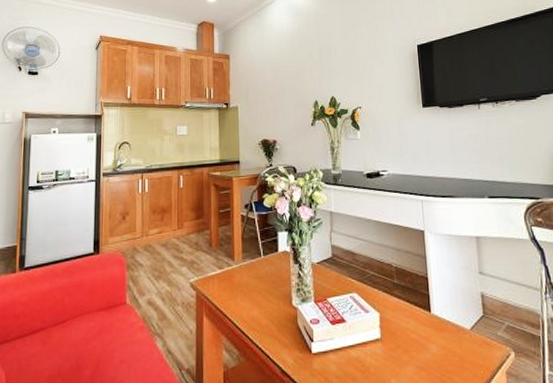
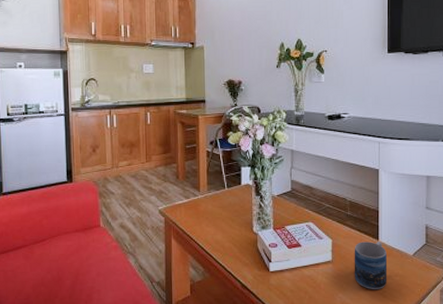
mug: none [404,314,445,374] -> present [354,242,388,290]

